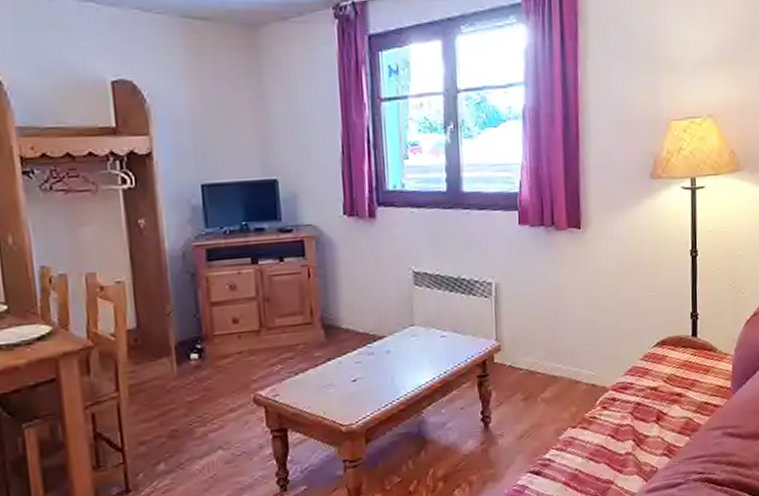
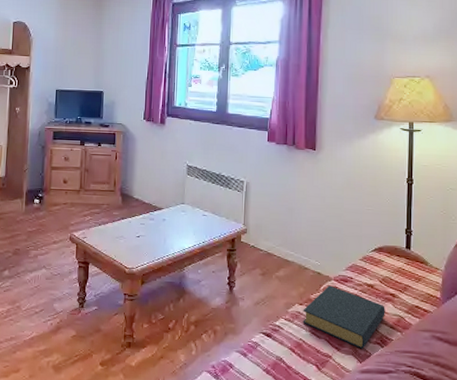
hardback book: none [577,397,672,465] -> present [302,285,385,349]

